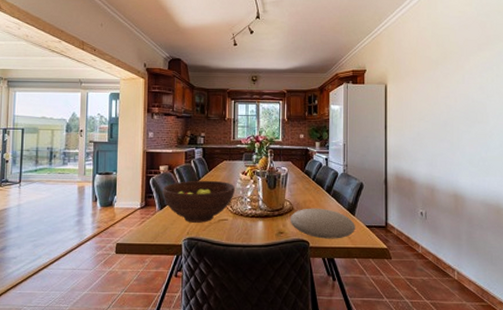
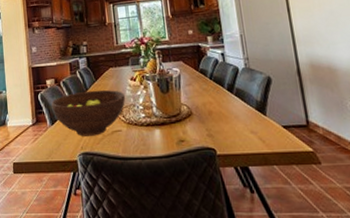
plate: present [289,208,355,239] -> none [189,109,270,145]

